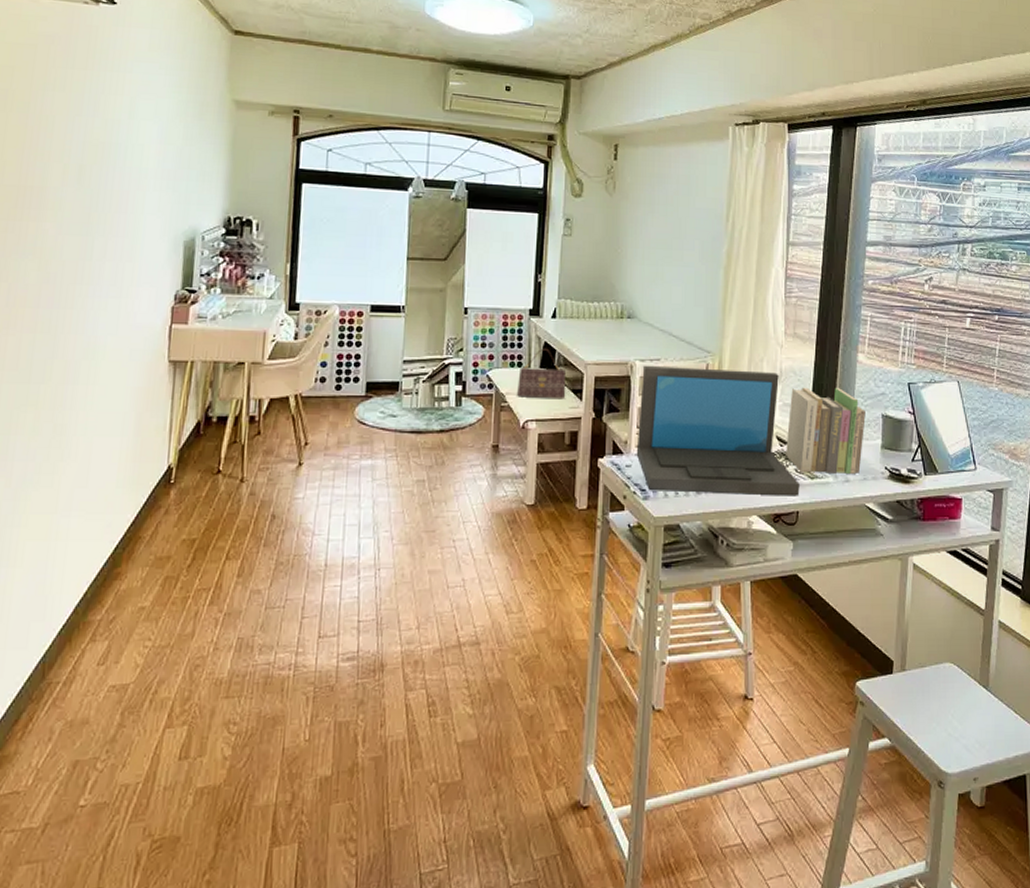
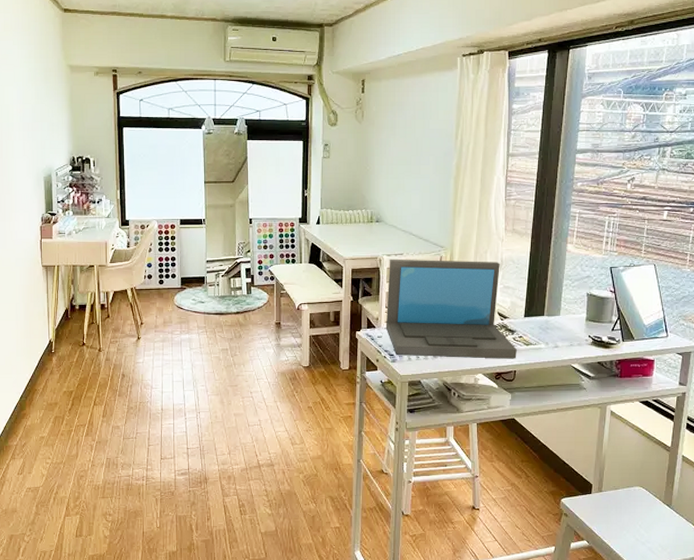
handbag: present [517,348,566,400] -> none [293,248,330,287]
books: present [786,387,866,475] -> none [506,273,573,342]

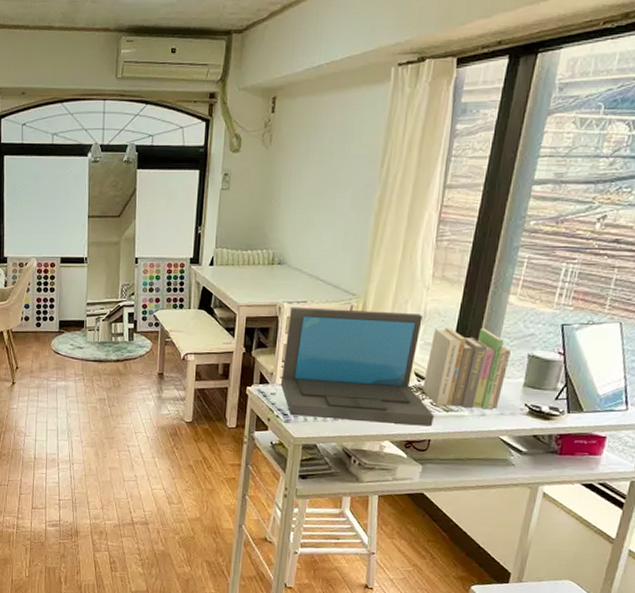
books: none [506,273,573,342] -> present [422,328,511,410]

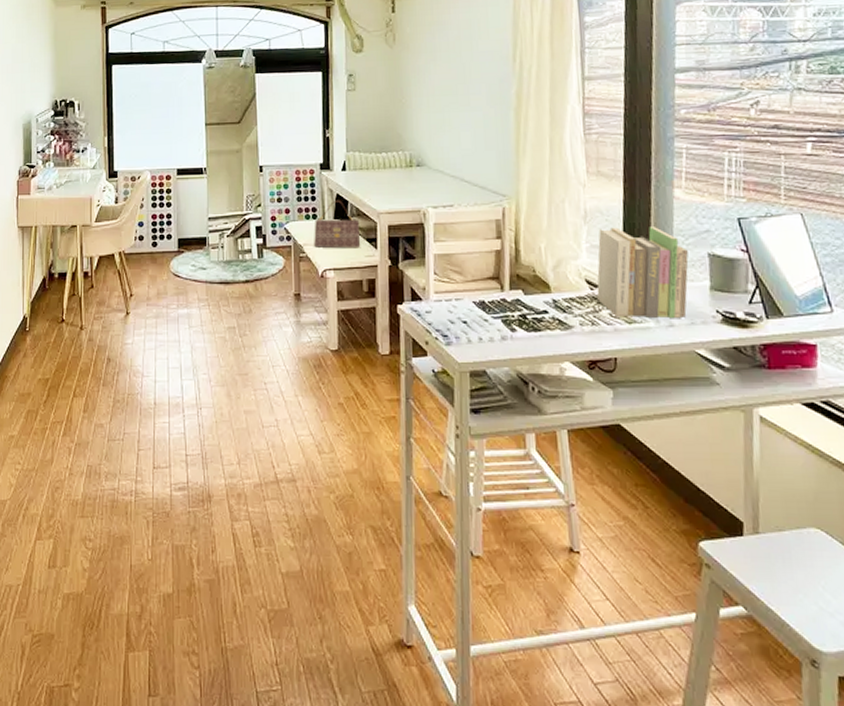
handbag: none [179,292,221,336] -> present [314,200,361,249]
laptop: present [280,307,434,426] -> none [435,211,617,342]

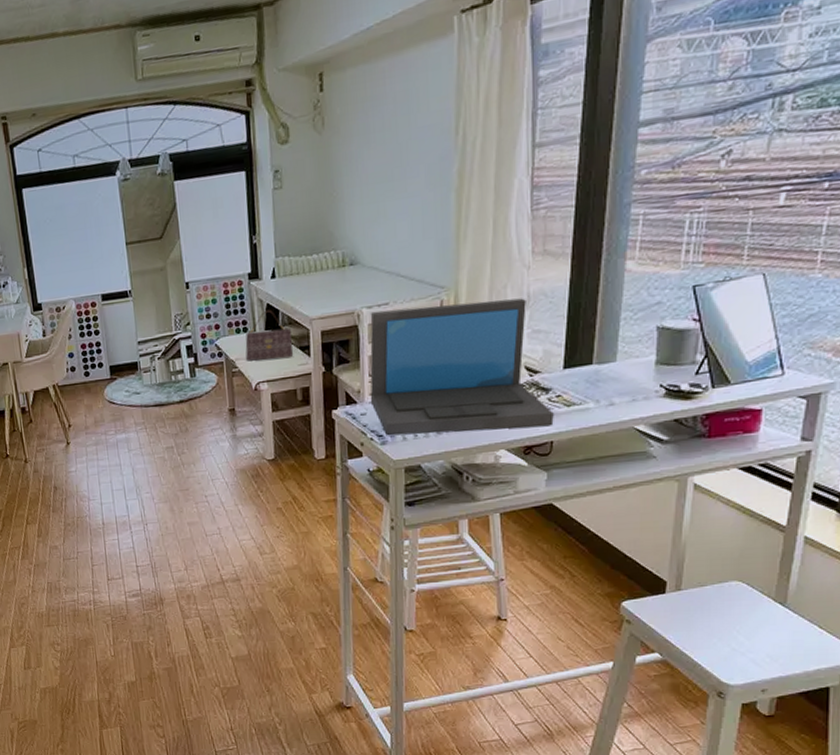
laptop: none [435,211,617,342] -> present [370,298,554,436]
books: present [597,227,689,319] -> none [536,304,635,400]

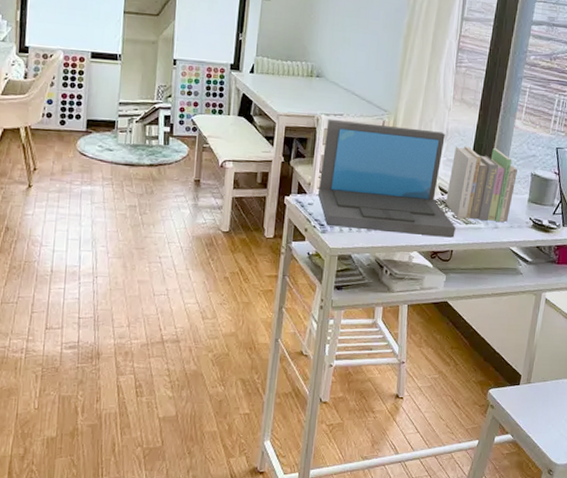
handbag: present [245,309,294,361] -> none [217,99,260,144]
books: none [536,304,635,400] -> present [446,146,517,223]

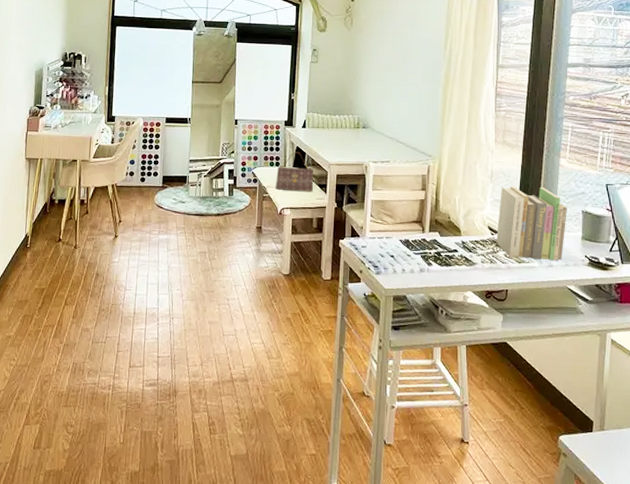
handbag: none [217,99,260,144] -> present [276,151,314,192]
laptop: present [317,119,456,238] -> none [370,166,509,277]

